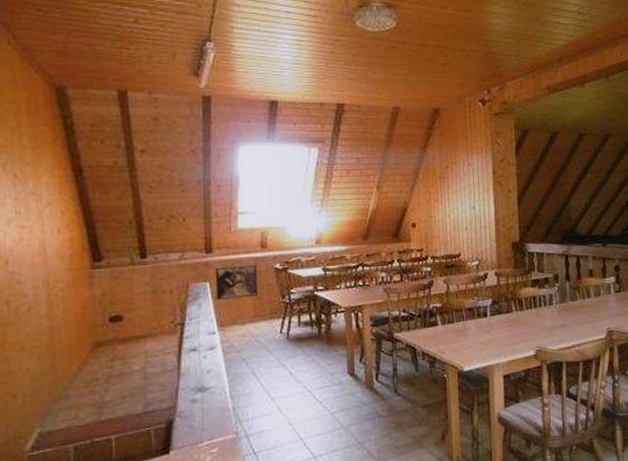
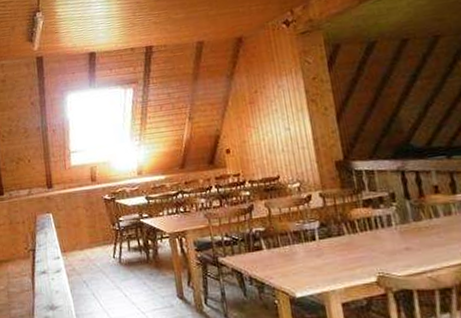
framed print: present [215,265,259,300] -> none [55,197,92,229]

